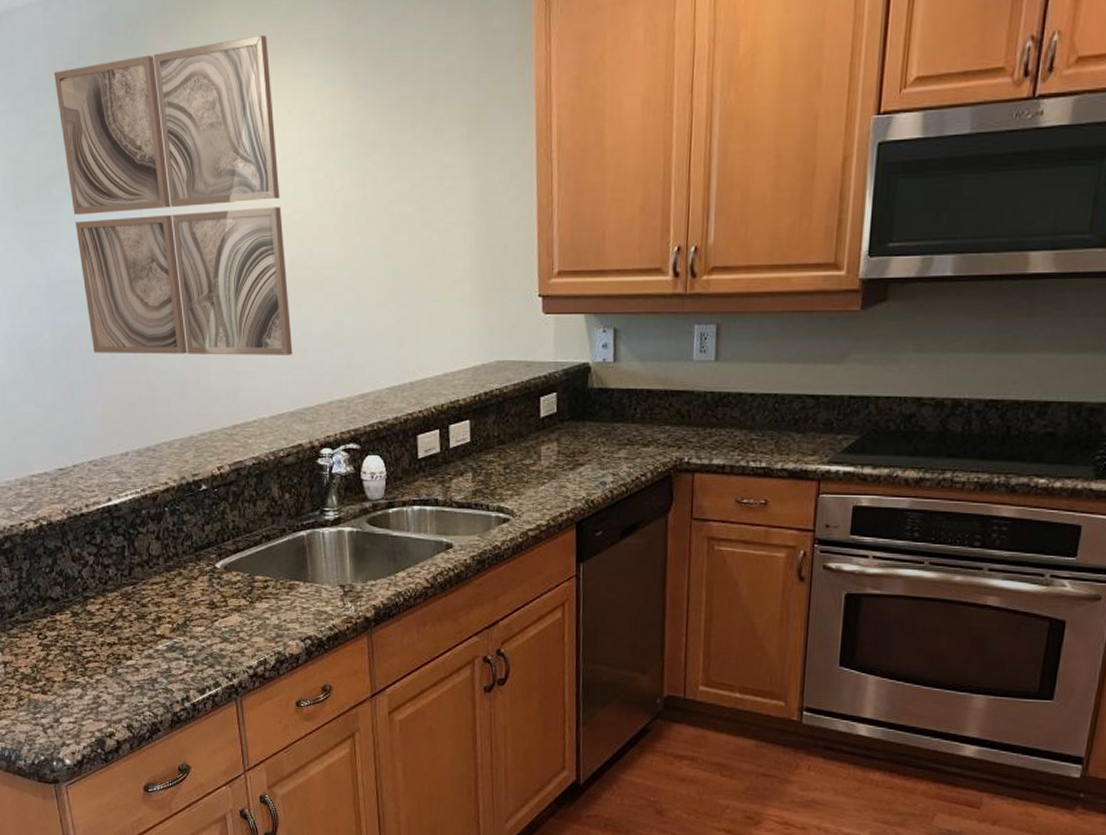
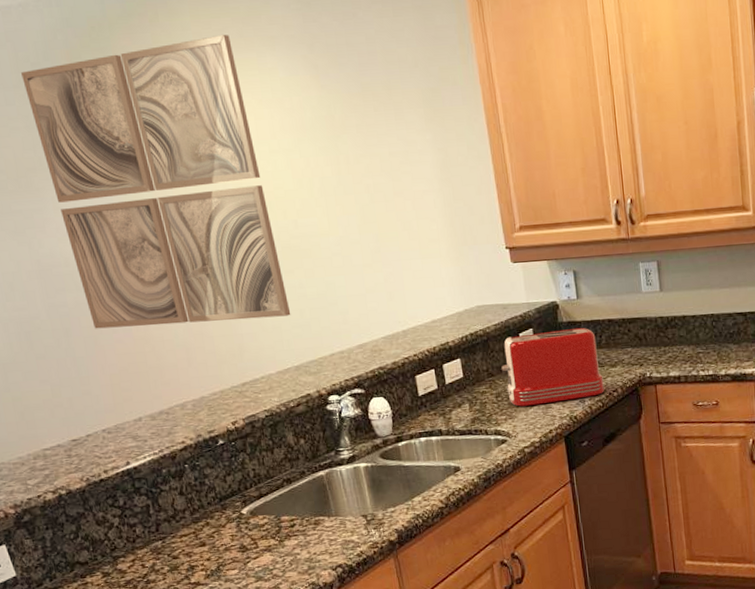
toaster: none [515,397,632,482] -> present [501,328,604,407]

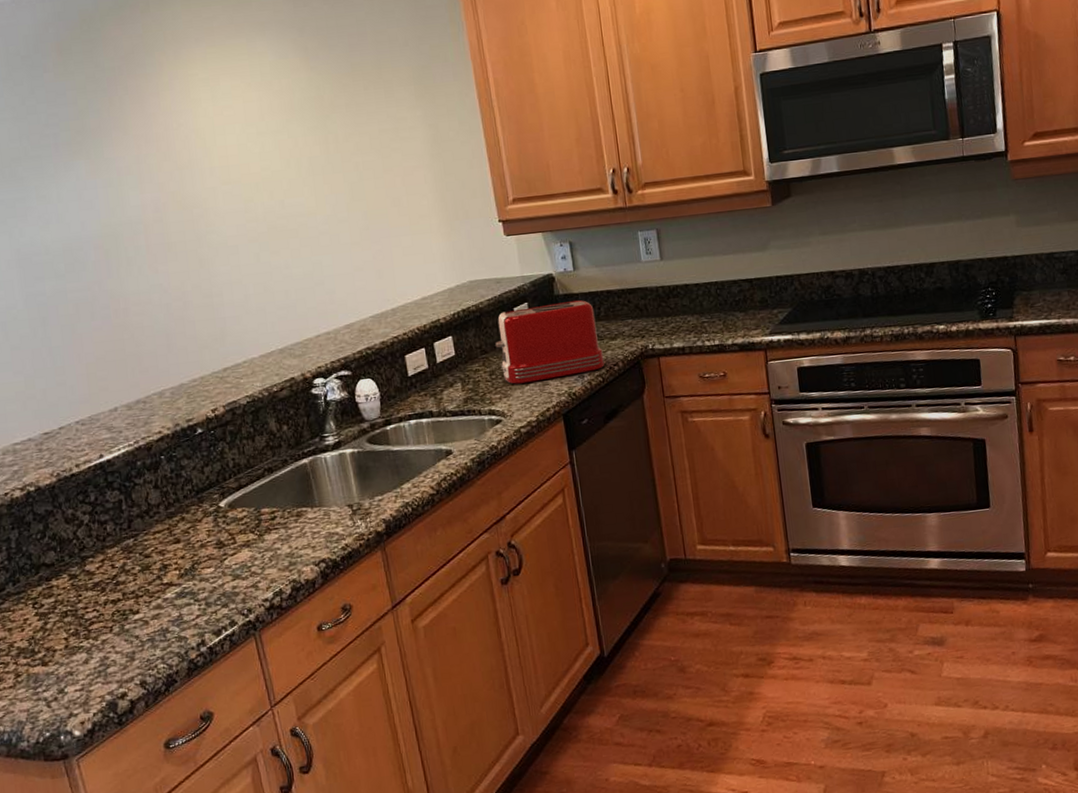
wall art: present [21,34,291,329] -> none [11,21,276,317]

